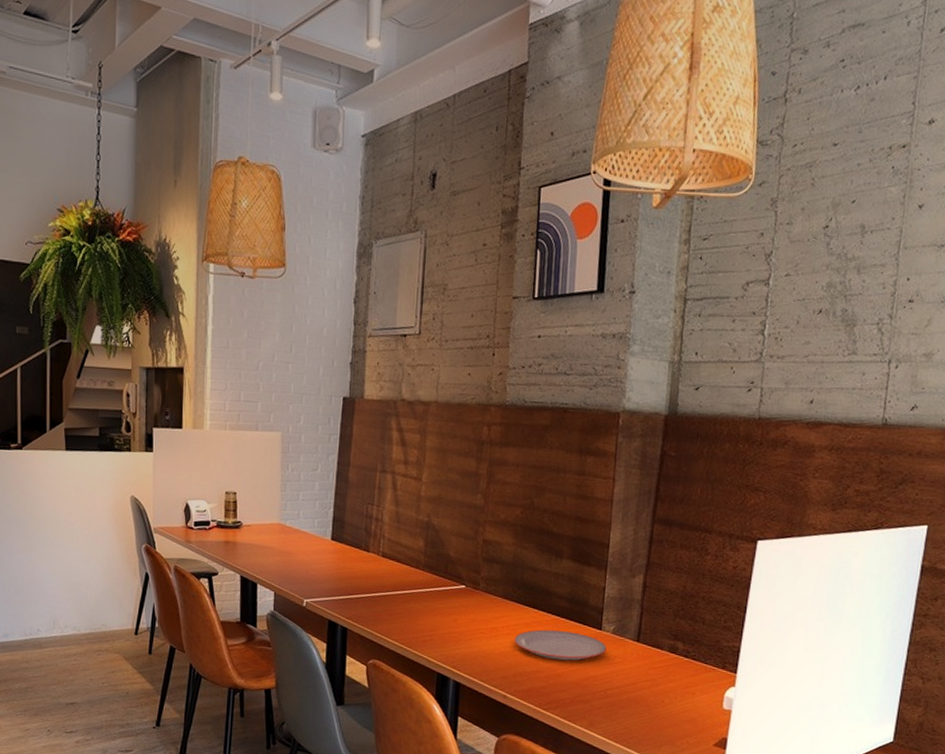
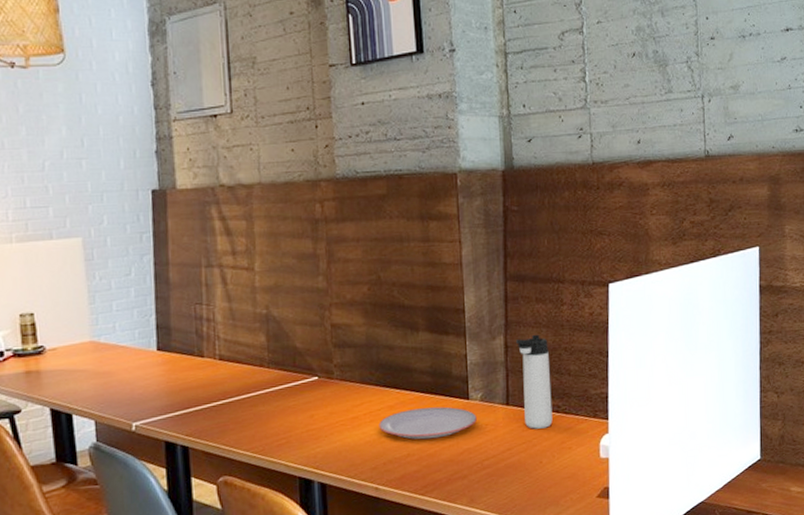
thermos bottle: none [652,578,687,670] -> present [516,334,553,429]

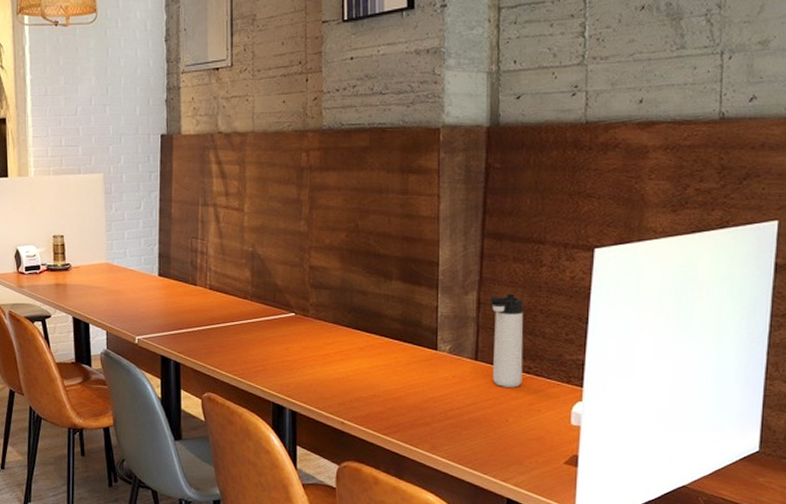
plate: present [379,406,477,440] -> none [348,353,444,384]

